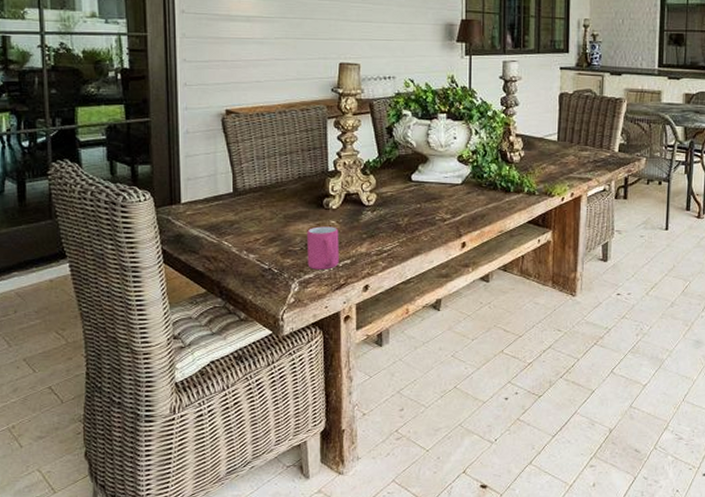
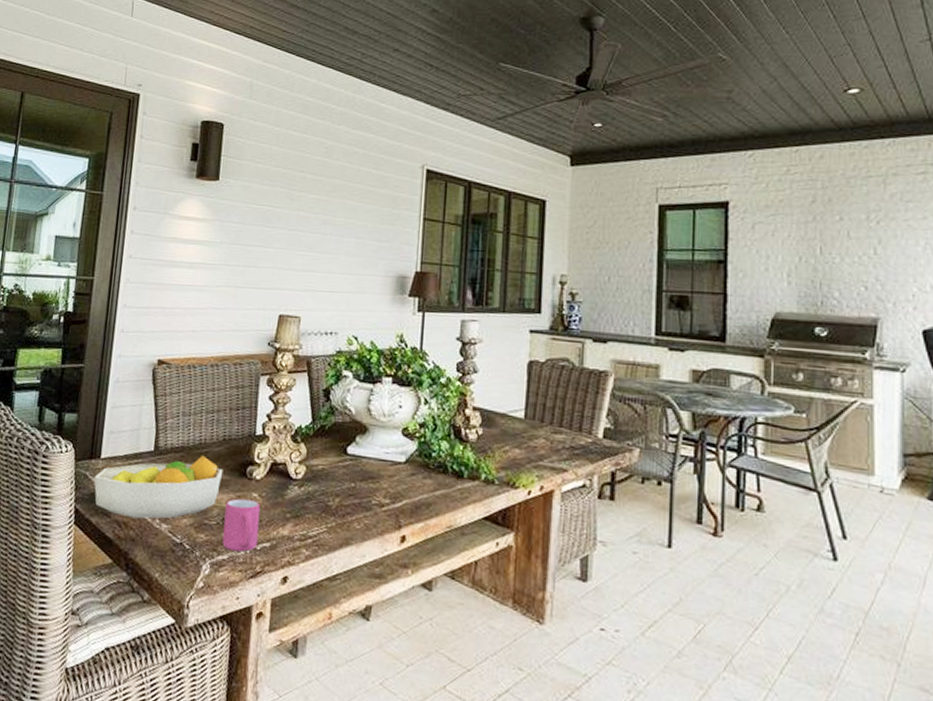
fruit bowl: none [177,192,302,253] -> present [94,455,223,519]

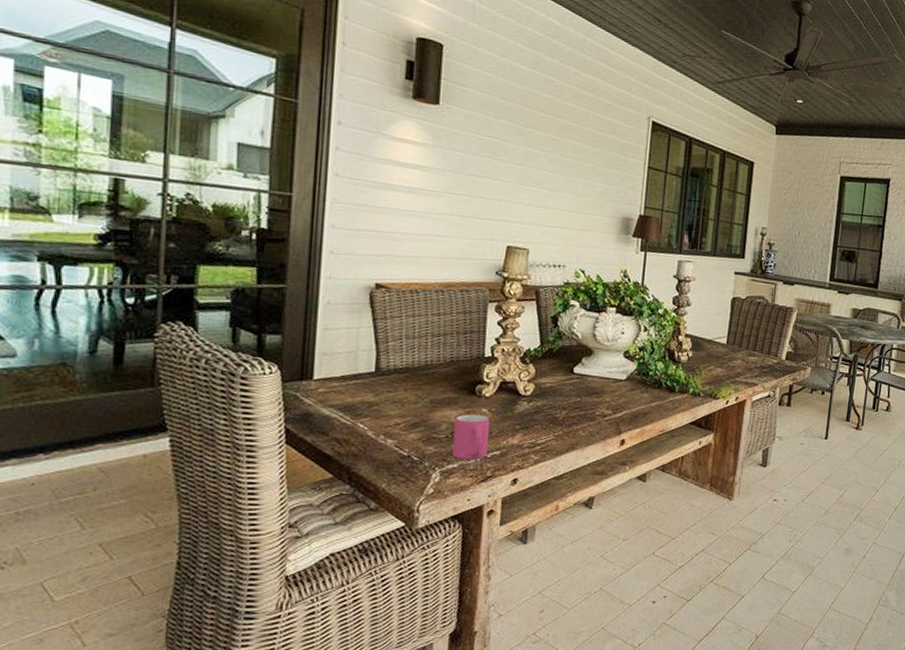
fruit bowl: present [94,455,223,519] -> none [306,375,452,436]

